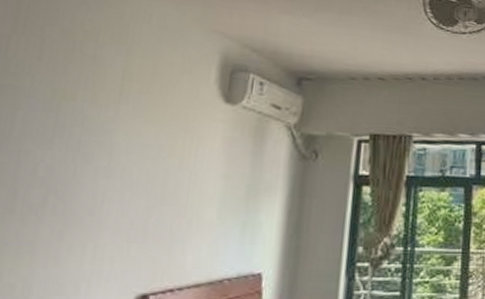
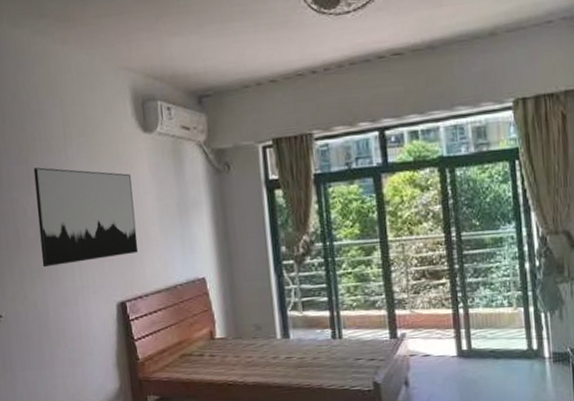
wall art: none [39,118,197,242] -> present [33,167,139,268]

